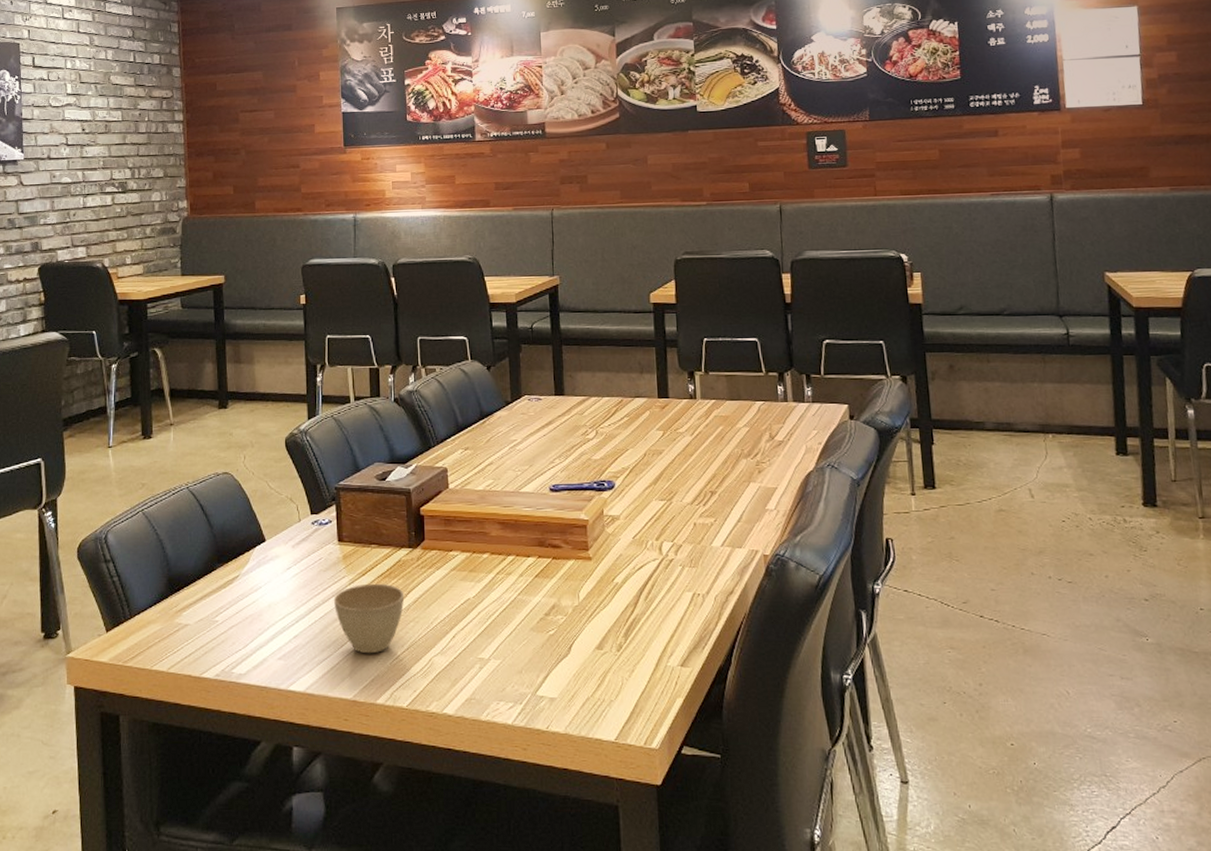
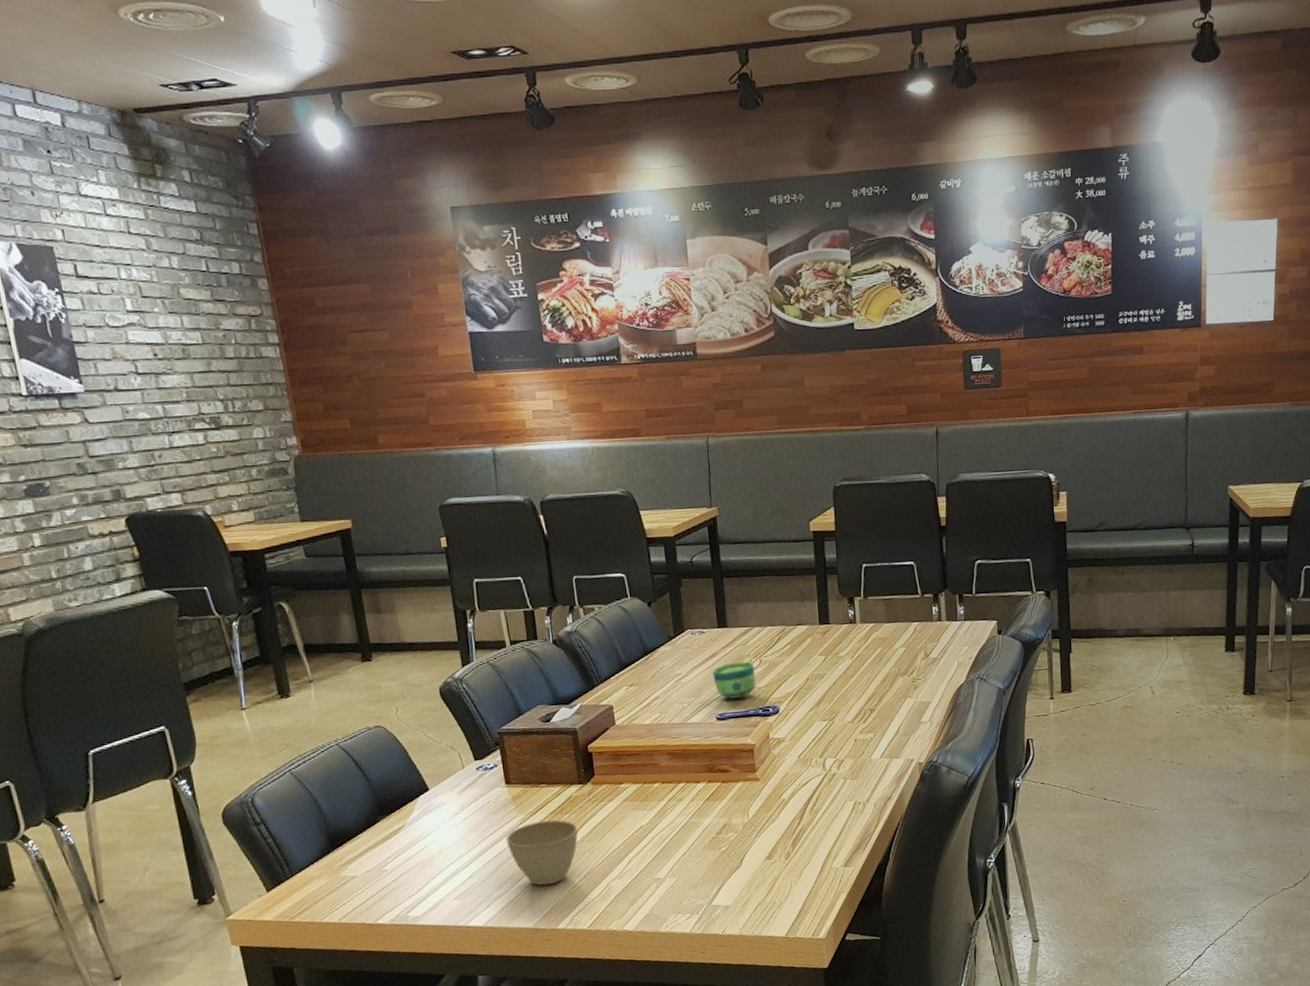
cup: none [548,431,592,470] -> present [712,661,756,699]

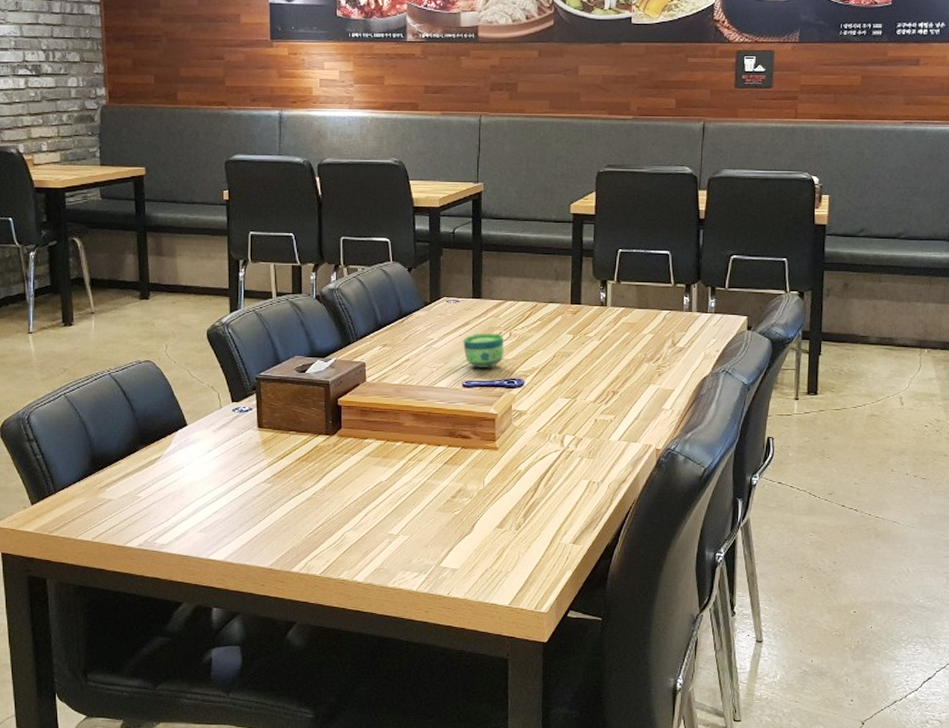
cup: present [505,819,578,886] -> none [252,466,321,529]

